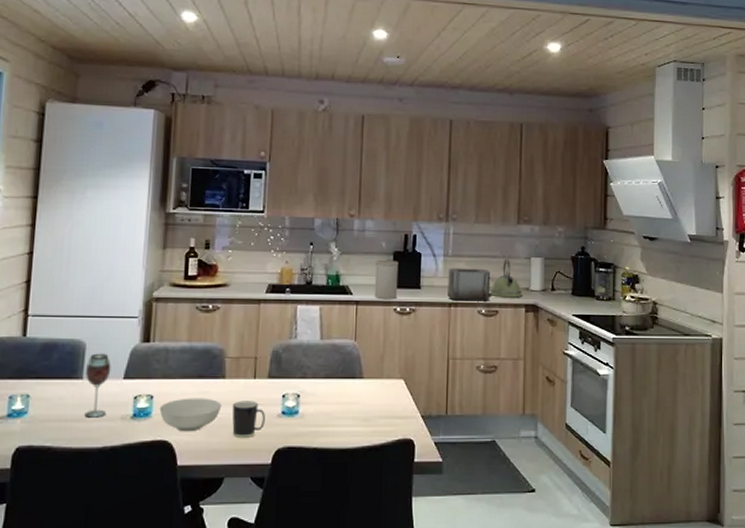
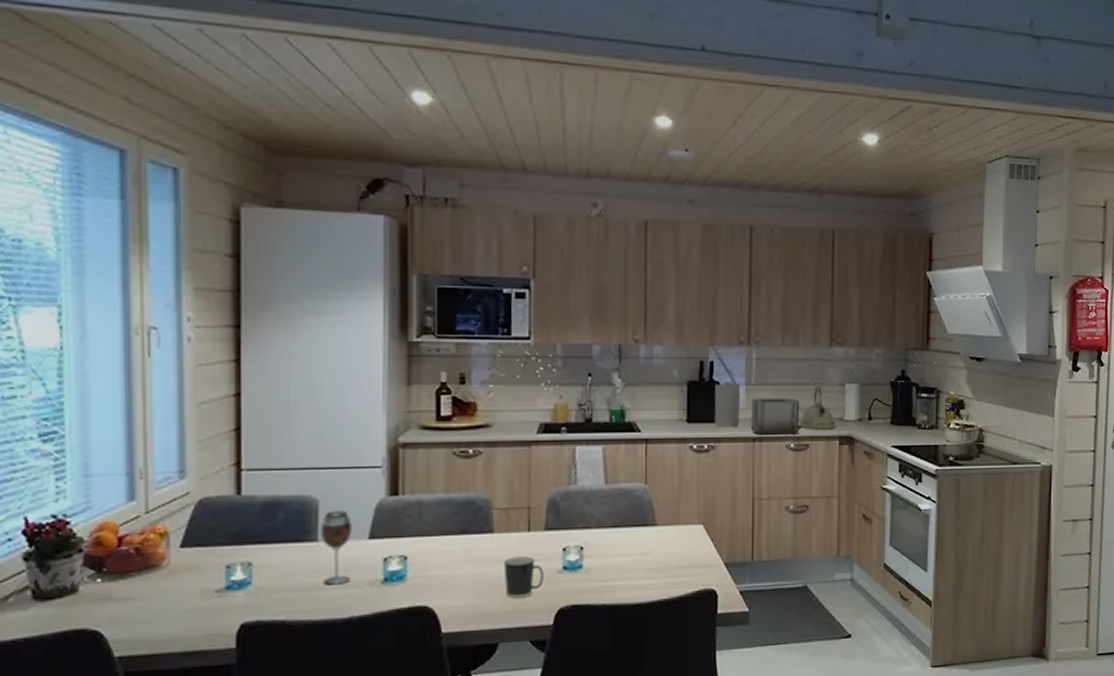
bowl: present [159,398,222,432] -> none [415,556,491,595]
canister: present [374,259,399,300] -> none [666,390,694,437]
paper towel holder: none [416,252,438,294] -> present [715,381,739,428]

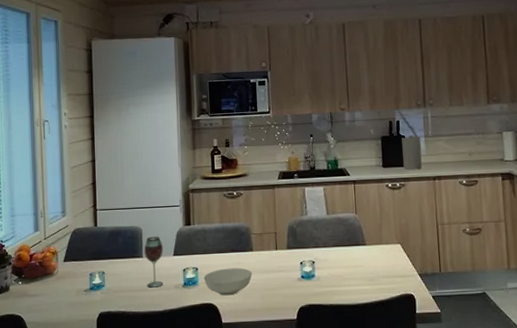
bowl: none [415,556,491,595] -> present [203,267,253,296]
mug: present [503,556,543,598] -> none [260,268,288,299]
toaster: present [751,397,801,435] -> none [430,145,470,175]
kettle: present [800,385,836,430] -> none [469,134,498,169]

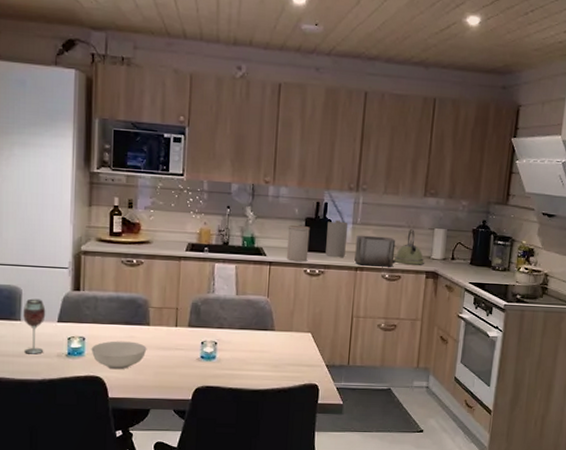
canister: none [366,143,388,178] -> present [286,224,310,262]
toaster: none [430,145,470,175] -> present [354,235,397,267]
kettle: none [469,134,498,169] -> present [394,228,424,265]

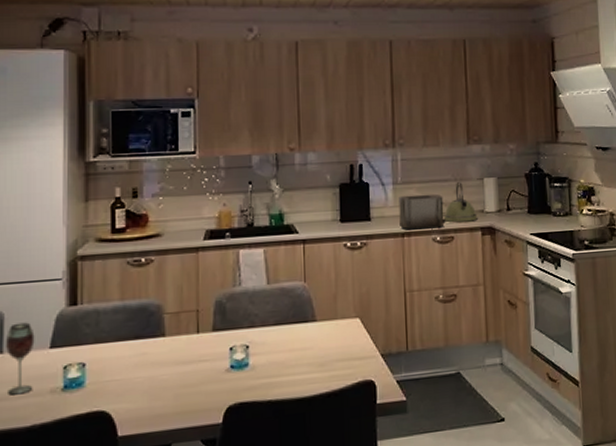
bowl: present [91,341,147,370] -> none [93,359,164,399]
canister: present [286,224,310,262] -> none [320,192,347,236]
paper towel holder: present [326,220,347,258] -> none [365,182,389,226]

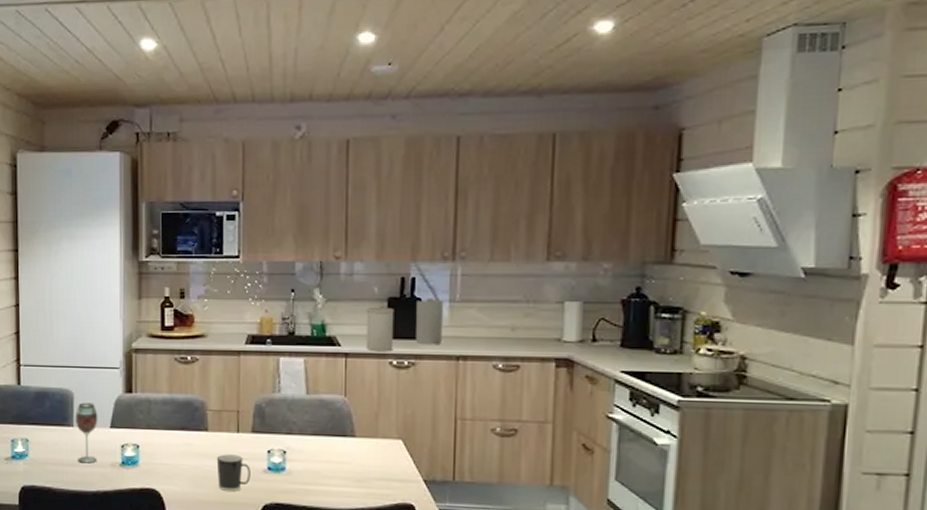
mug: none [175,357,212,399] -> present [216,454,250,491]
canister: none [320,192,347,236] -> present [365,307,394,352]
paper towel holder: none [365,182,389,226] -> present [416,298,443,345]
toaster: present [398,194,446,230] -> none [455,315,512,354]
kettle: present [444,181,478,223] -> none [509,303,552,351]

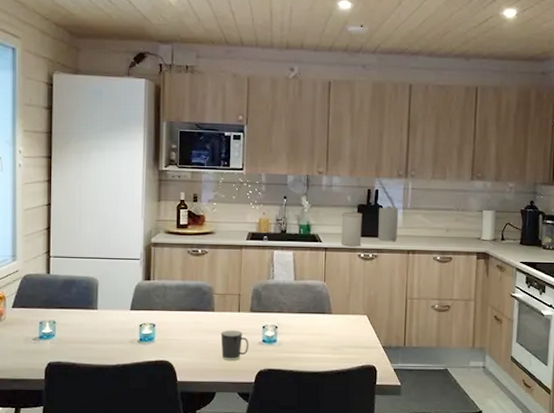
wineglass: present [76,402,98,464] -> none [100,288,120,341]

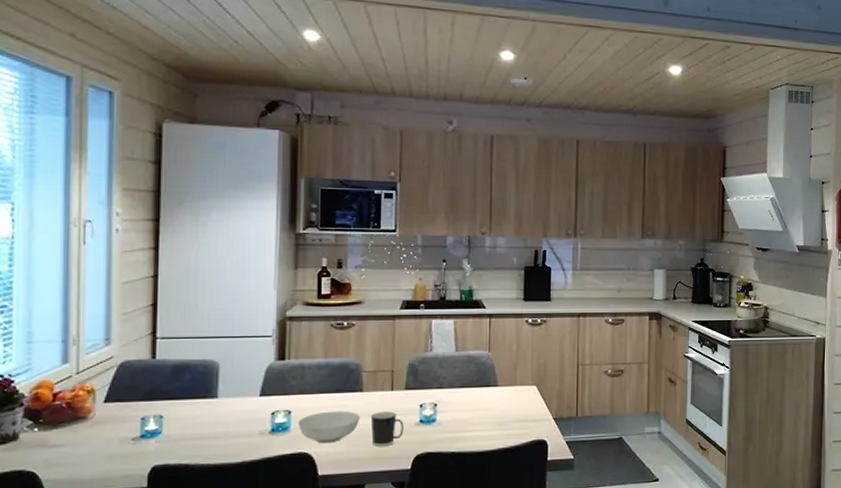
bowl: none [160,327,212,354] -> present [297,411,361,444]
canister: present [340,211,362,247] -> none [506,274,530,312]
paper towel holder: present [378,205,398,242] -> none [547,267,567,306]

